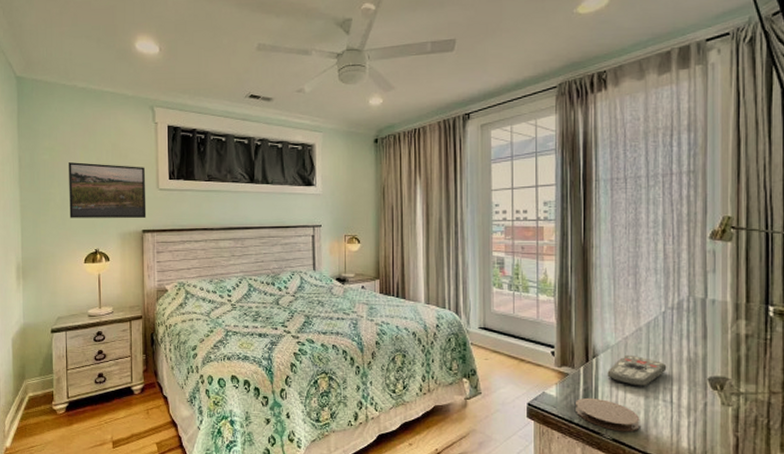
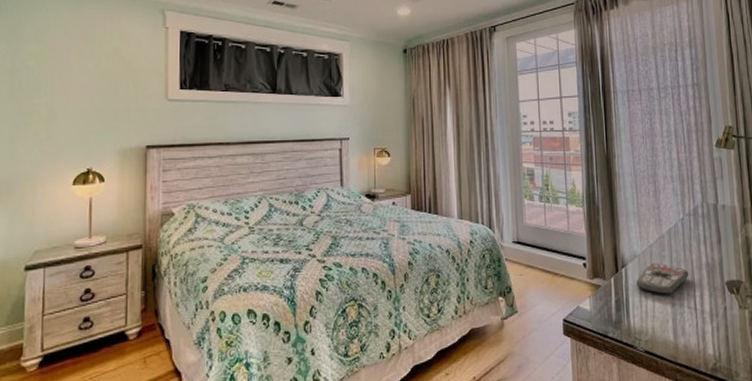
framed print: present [69,162,147,218] -> none [57,69,152,133]
coaster: present [576,397,640,432] -> none [609,309,670,343]

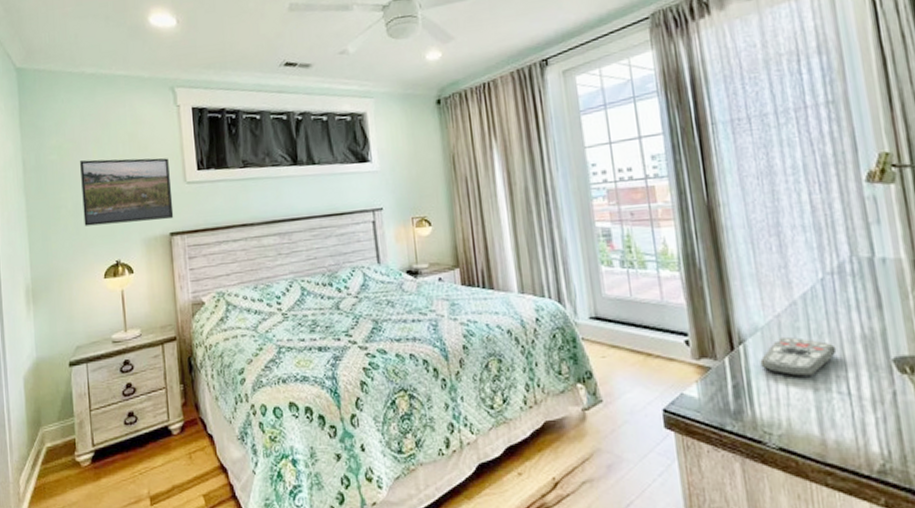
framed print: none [57,69,152,133] -> present [80,158,174,226]

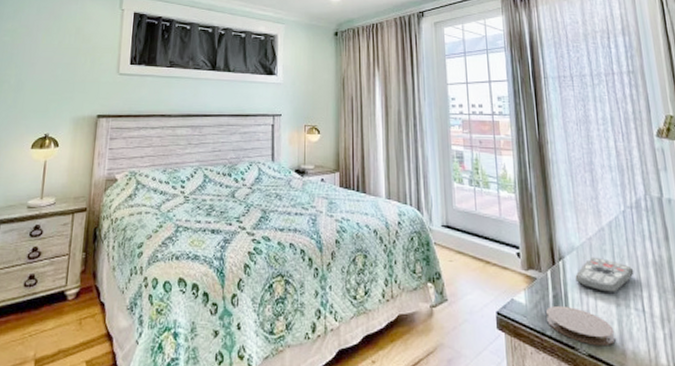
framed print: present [80,158,174,226] -> none [22,45,107,102]
coaster: none [725,395,813,438] -> present [546,305,616,347]

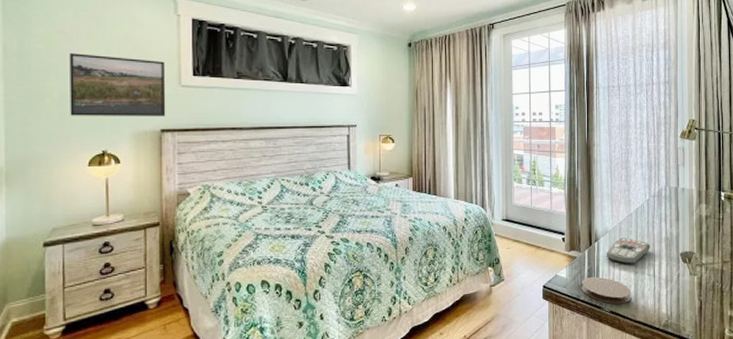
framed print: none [22,45,107,102] -> present [70,53,166,116]

